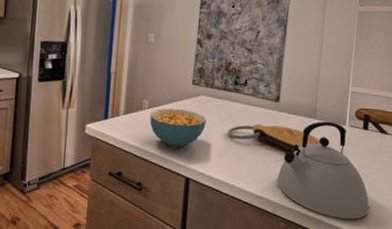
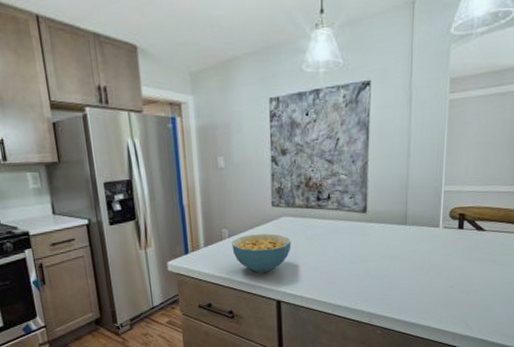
cutting board: present [227,124,322,151] -> none [315,237,415,261]
kettle: present [277,121,370,219] -> none [370,225,467,320]

